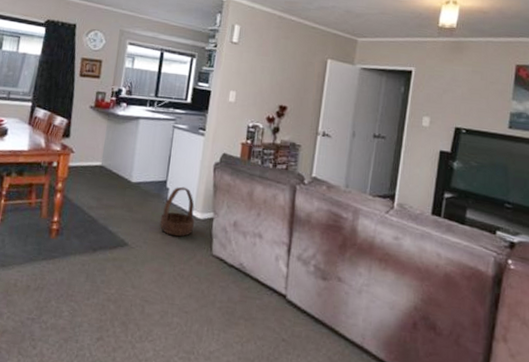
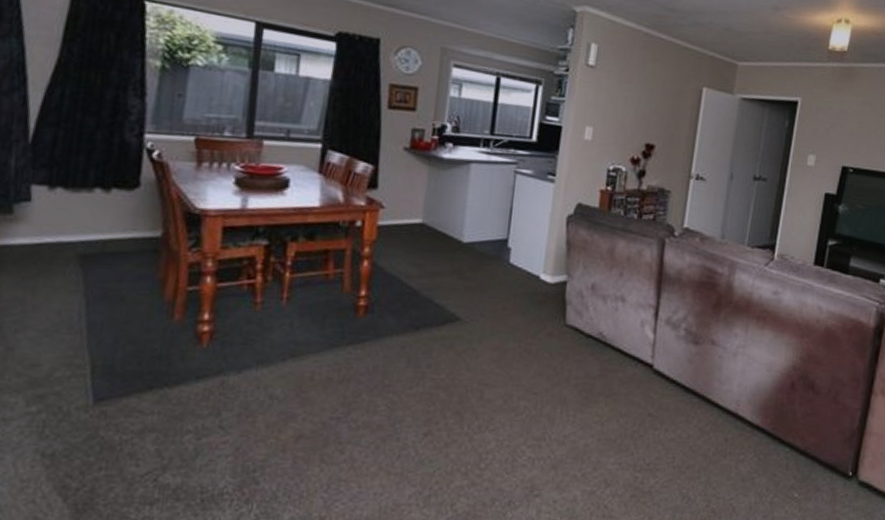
basket: present [159,186,195,237] -> none [500,245,544,306]

